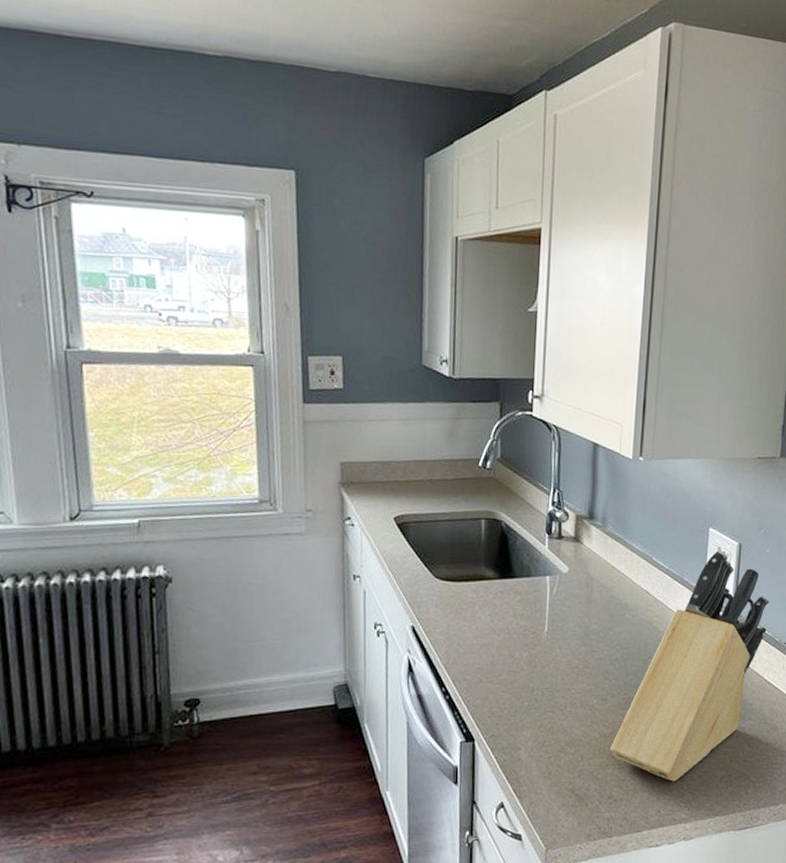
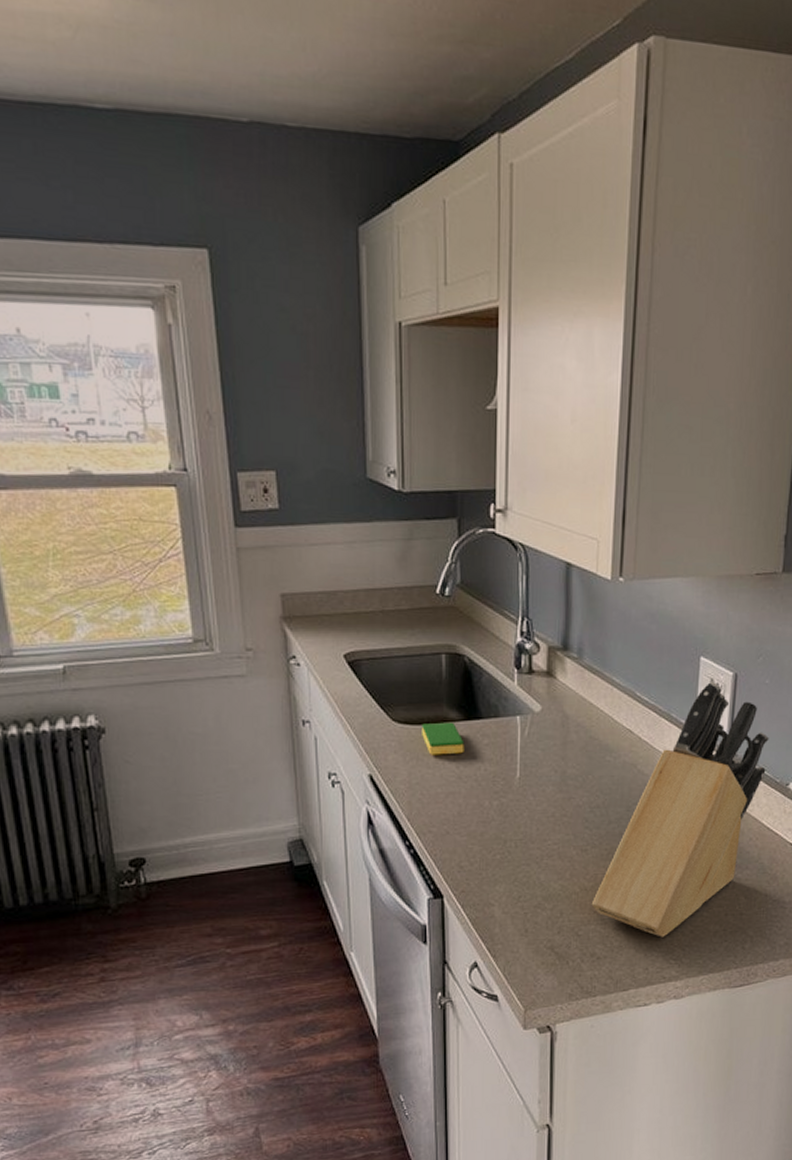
dish sponge: none [461,580,499,610] -> present [422,722,464,755]

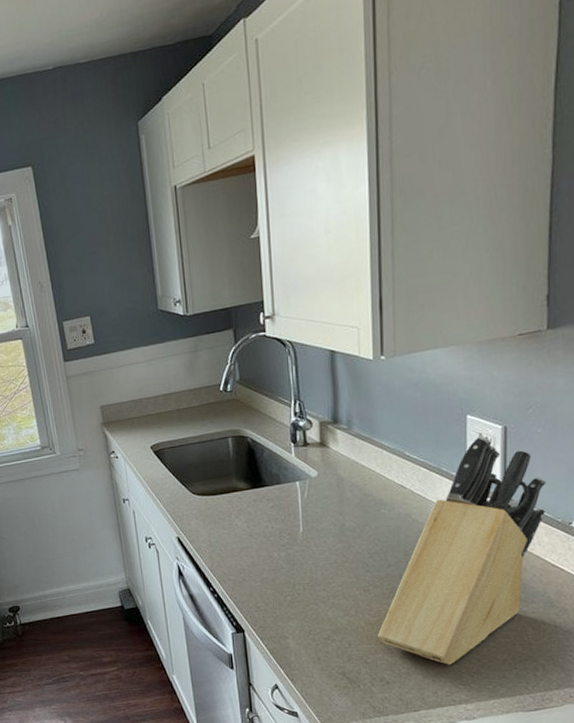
dish sponge: present [422,722,464,755] -> none [216,491,253,519]

